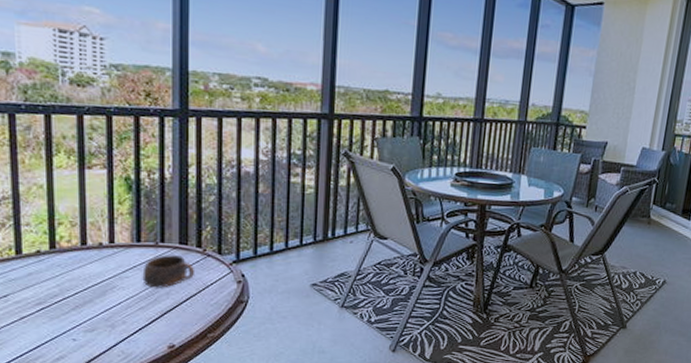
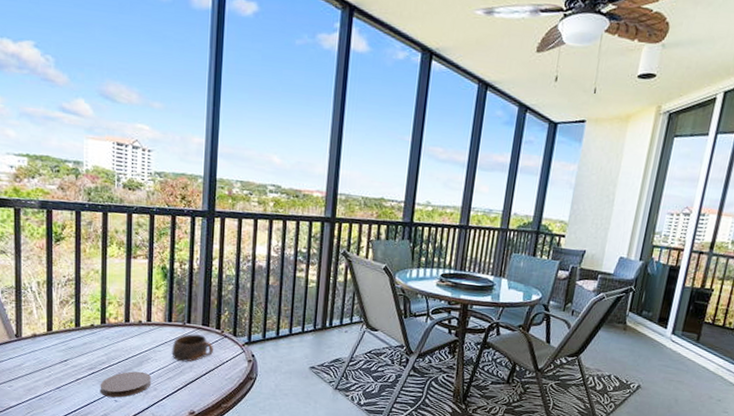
coaster: none [52,302,119,336] -> present [100,371,152,398]

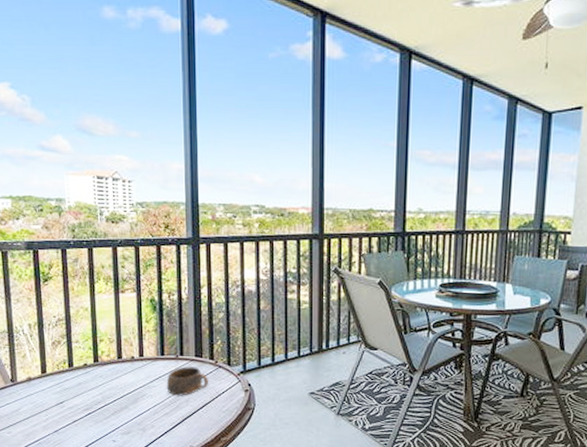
coaster: present [100,371,152,398] -> none [97,408,149,438]

